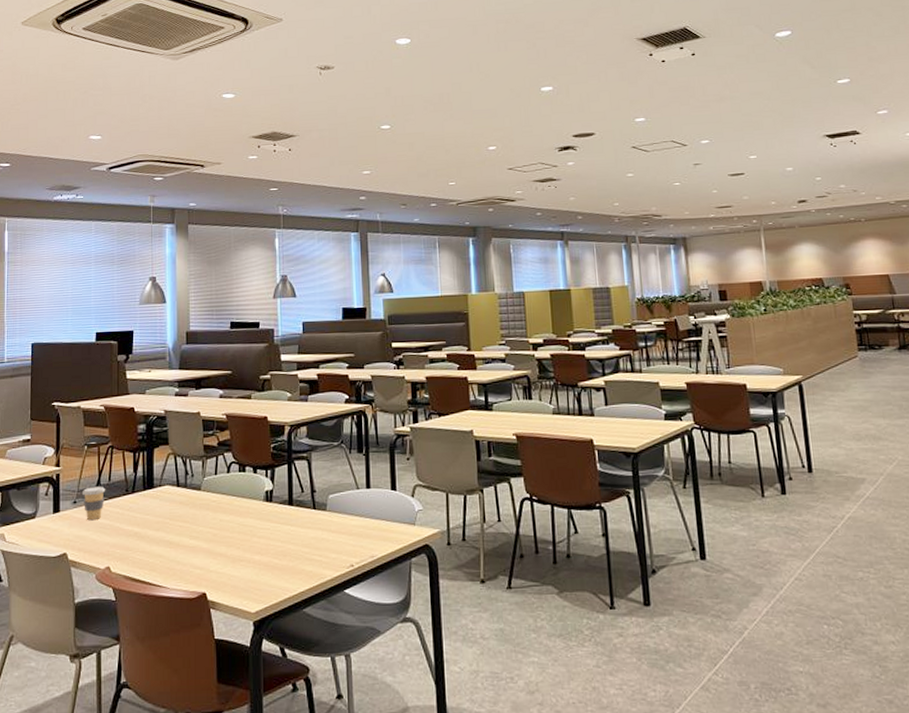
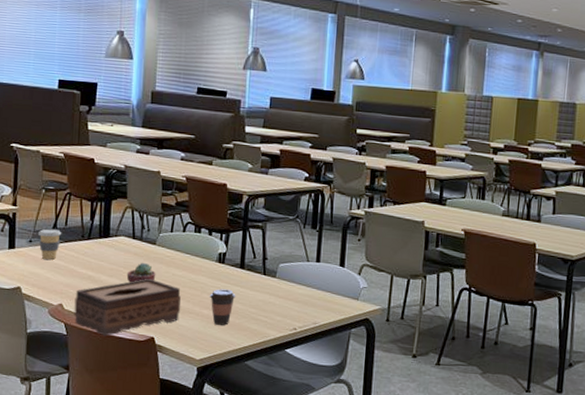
tissue box: none [122,527,231,598] -> present [74,278,181,337]
potted succulent: none [173,510,203,535] -> present [126,262,156,283]
coffee cup: none [259,530,287,571] -> present [209,289,236,325]

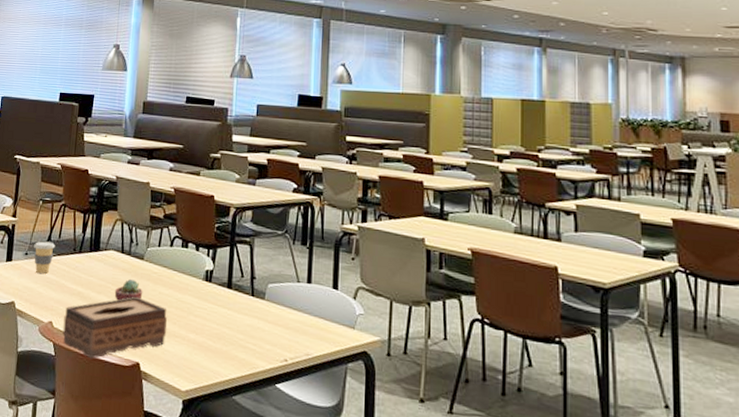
coffee cup: present [209,289,236,325] -> none [195,310,223,353]

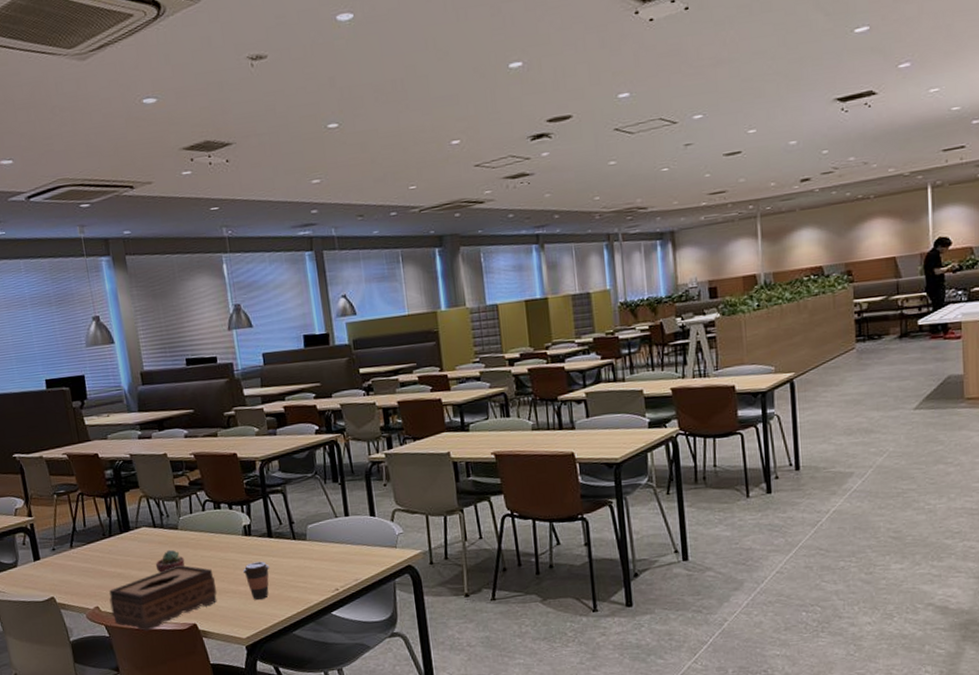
coffee cup: present [33,241,56,274] -> none [58,532,83,566]
coffee cup: none [195,310,223,353] -> present [242,561,270,600]

